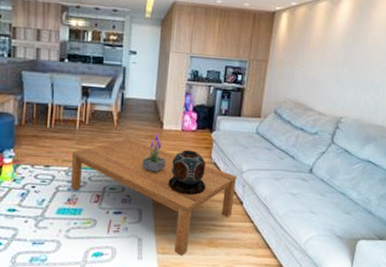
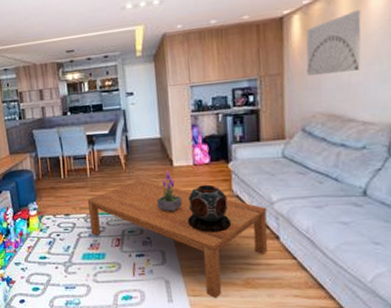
wall art: none [285,20,331,69] -> present [306,10,361,76]

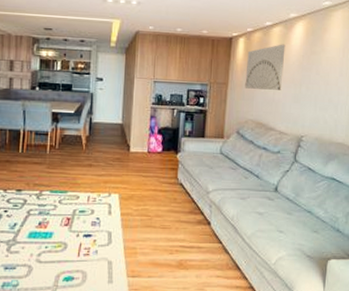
coffee table: present [87,180,268,298] -> none [42,162,204,279]
potted plant: present [156,170,182,212] -> none [110,155,133,195]
decorative sphere: present [187,184,232,233] -> none [136,171,174,216]

